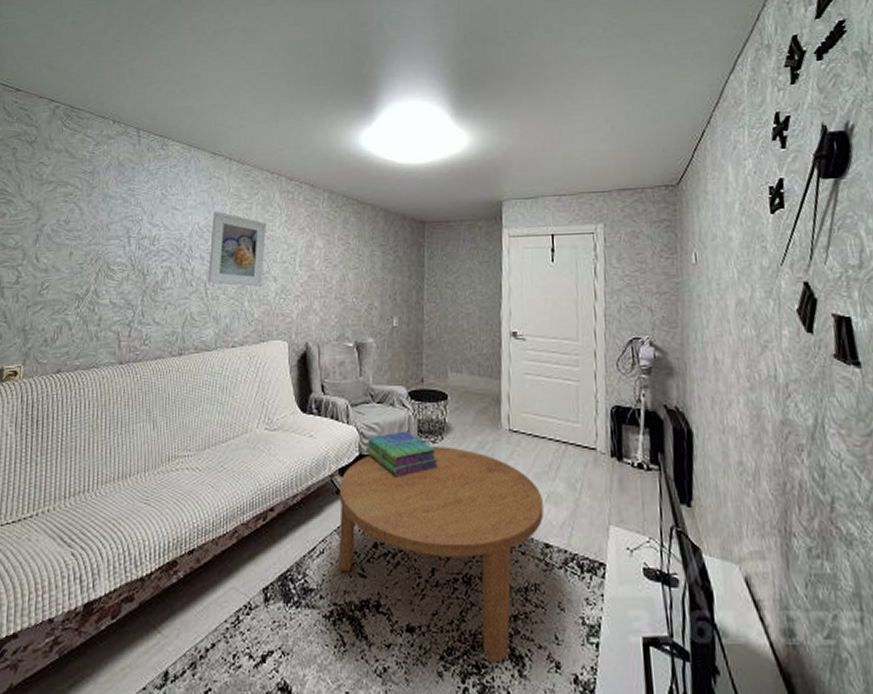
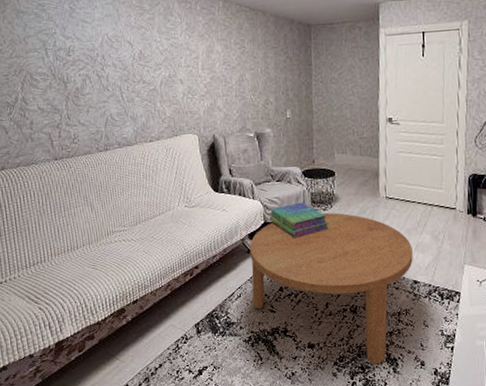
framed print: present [208,211,266,287] -> none [119,22,171,89]

